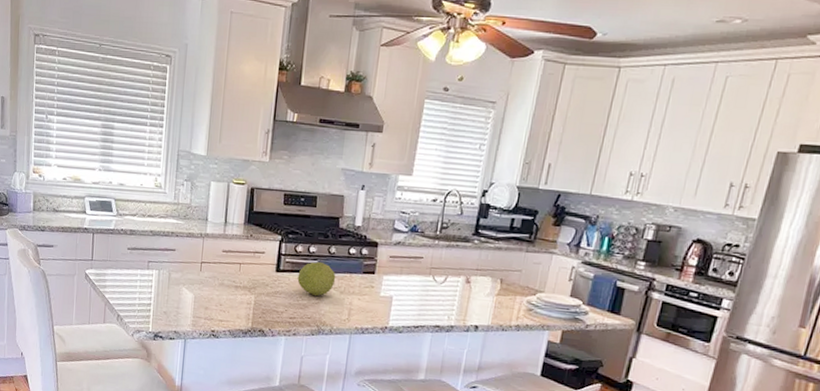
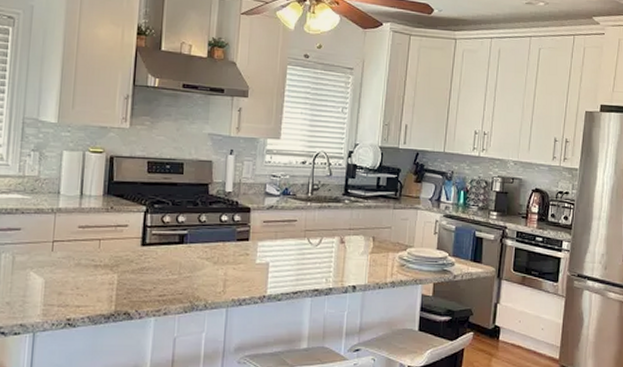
fruit: present [297,262,336,297] -> none [166,232,208,270]

